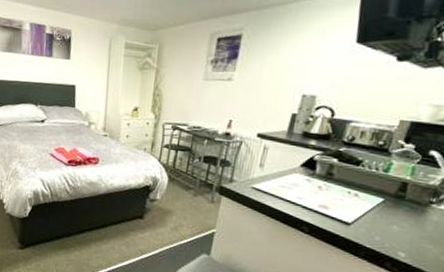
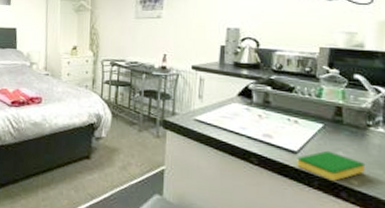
dish sponge: none [347,224,418,252] -> present [297,150,366,181]

